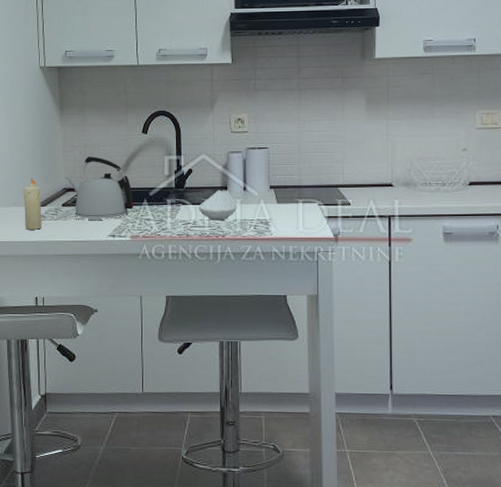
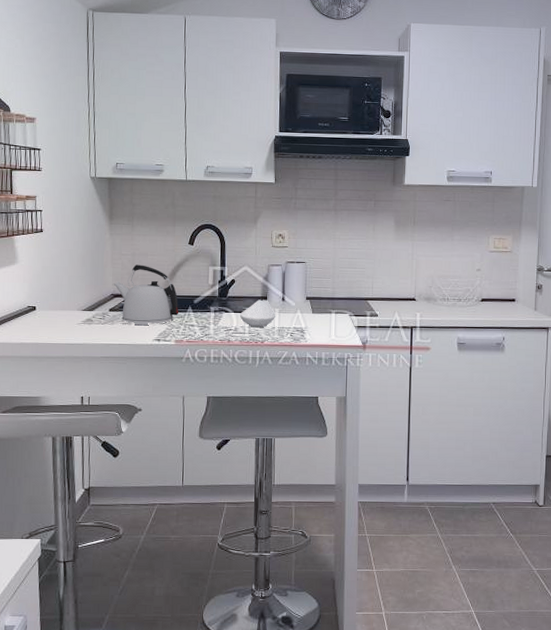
candle: present [23,178,42,230] -> none [71,283,89,333]

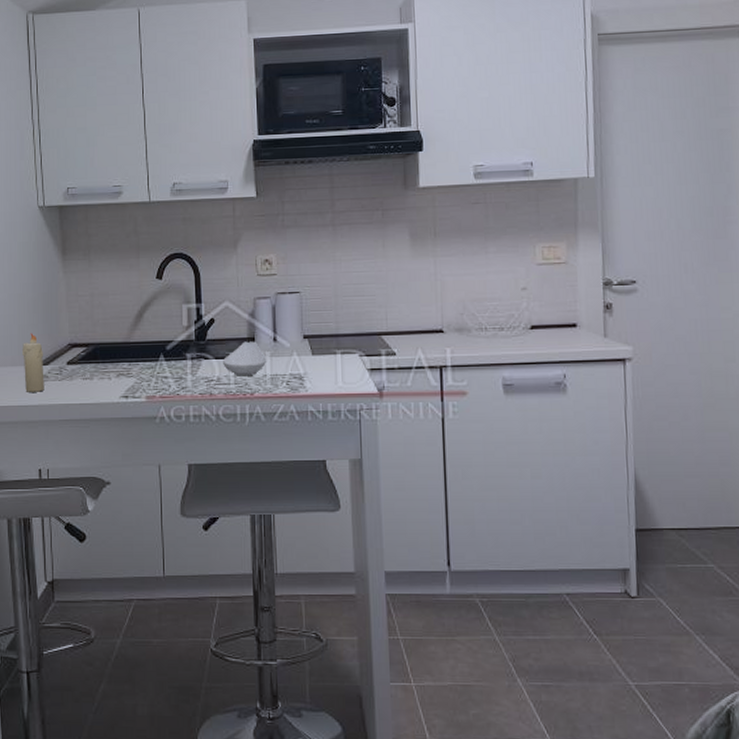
candle: none [71,283,89,333] -> present [23,333,44,392]
kettle: present [114,264,179,326] -> none [71,306,149,380]

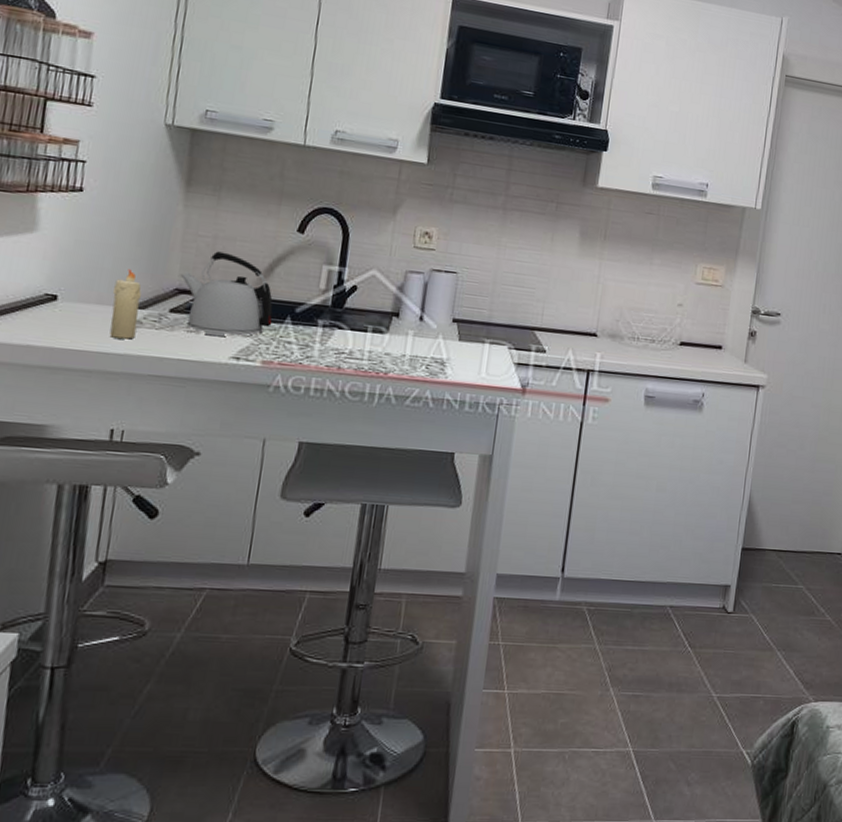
kettle: none [71,306,149,380] -> present [181,251,273,337]
spoon rest: present [222,341,267,376] -> none [357,316,410,353]

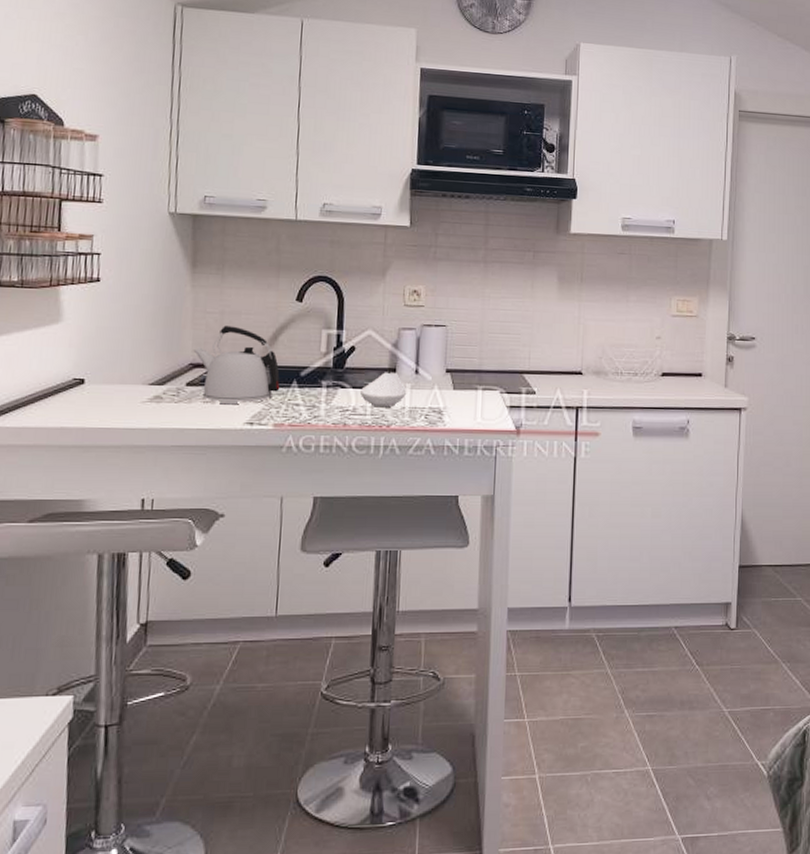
candle: present [109,269,142,340] -> none [134,349,159,414]
spoon rest: none [357,316,410,353] -> present [359,372,407,408]

